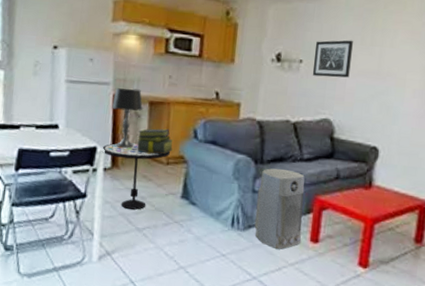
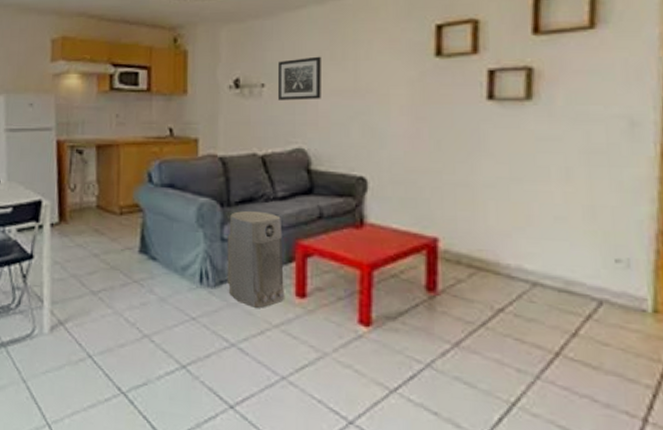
side table: present [102,142,170,210] -> none [47,192,123,270]
table lamp: present [112,87,143,148] -> none [56,132,89,199]
stack of books: present [137,128,174,154] -> none [86,174,127,203]

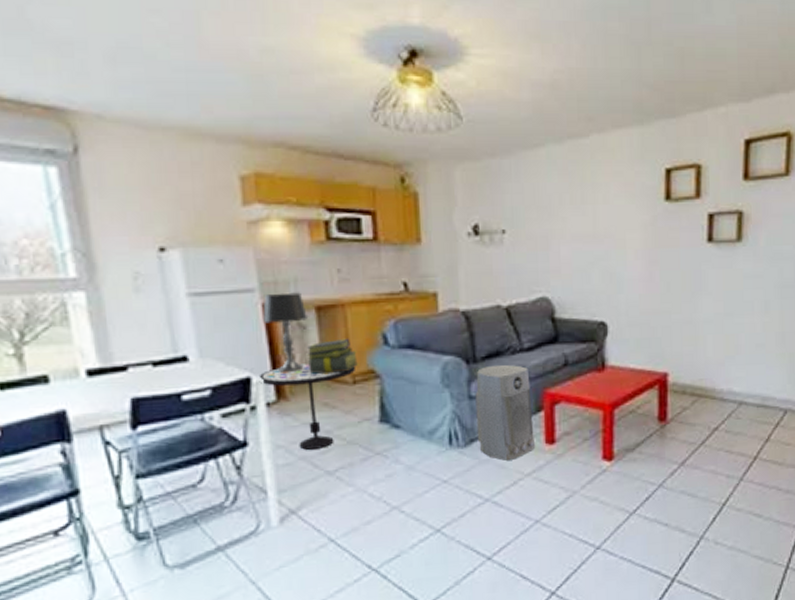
side table: none [47,192,123,270] -> present [258,362,355,450]
table lamp: none [56,132,89,199] -> present [263,292,308,372]
stack of books: none [86,174,127,203] -> present [307,338,359,374]
wall art: present [277,56,321,101] -> none [517,200,563,248]

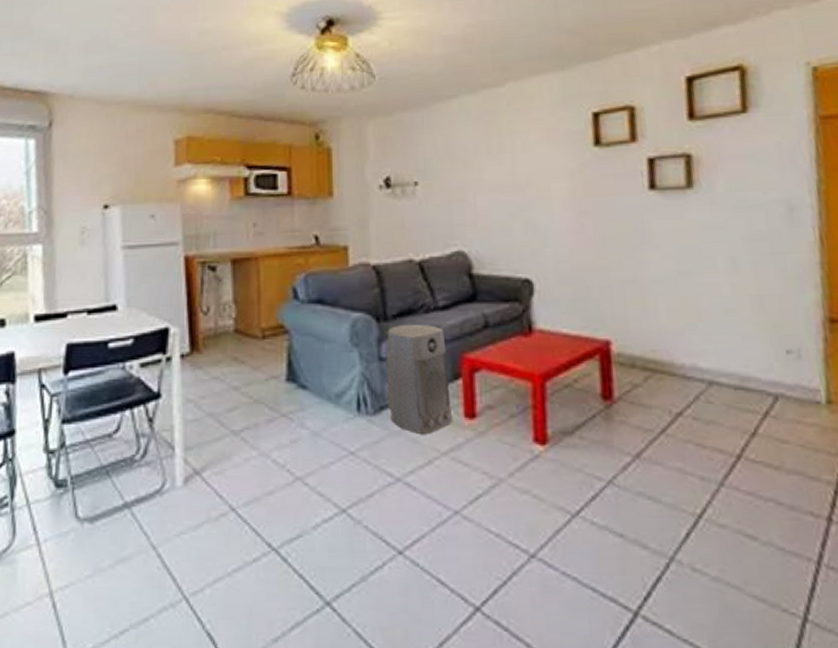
side table: present [258,362,355,450] -> none [176,315,265,406]
table lamp: present [263,292,308,372] -> none [184,245,223,324]
stack of books: present [307,338,359,374] -> none [221,291,269,327]

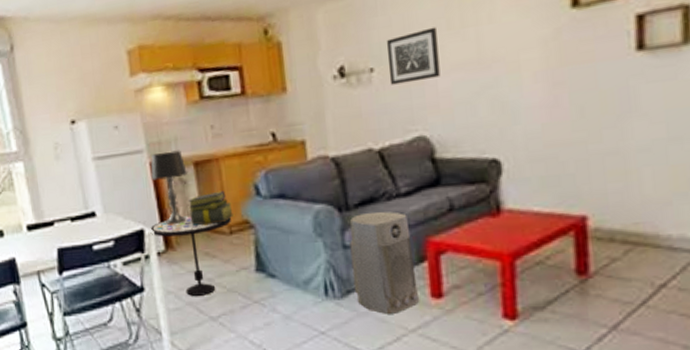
side table: none [176,315,265,406] -> present [150,214,231,296]
table lamp: none [184,245,223,324] -> present [150,150,187,225]
stack of books: none [221,291,269,327] -> present [188,190,235,225]
wall art: none [430,149,479,200] -> present [386,27,441,85]

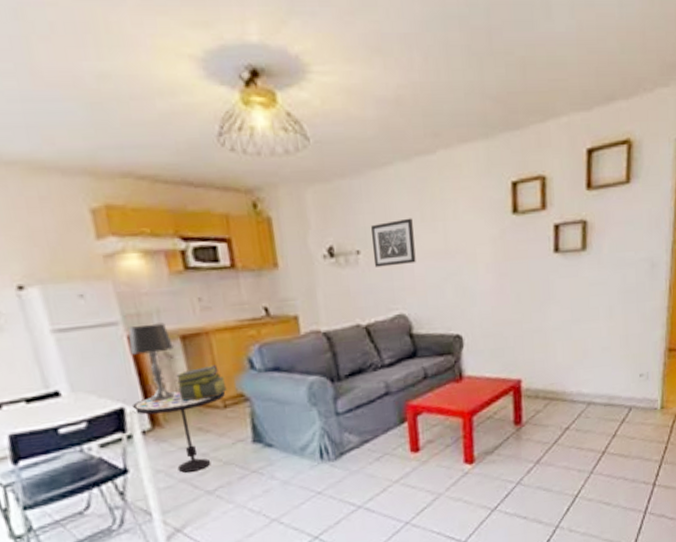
air purifier: present [349,211,420,314] -> none [341,381,402,470]

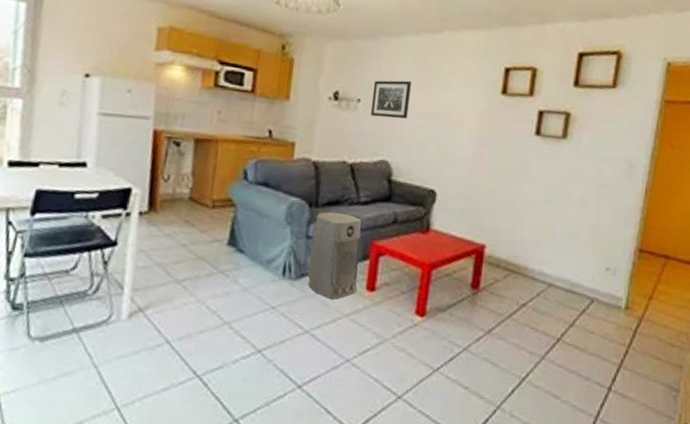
table lamp: present [128,322,175,402] -> none [151,122,187,190]
side table: present [131,390,225,473] -> none [137,183,217,259]
stack of books: present [176,364,229,401] -> none [179,168,221,196]
air purifier: none [341,381,402,470] -> present [307,212,362,299]

